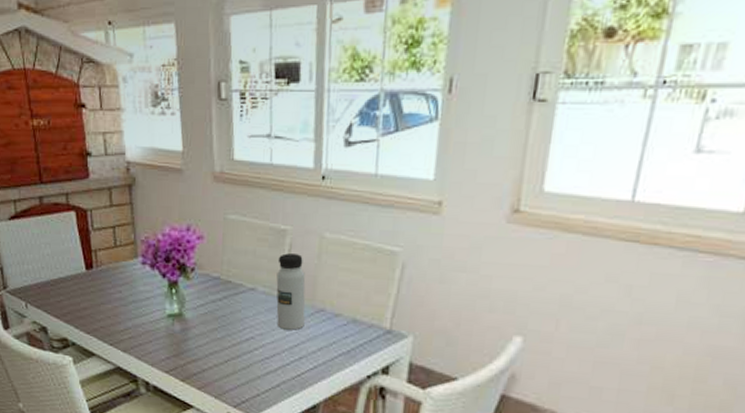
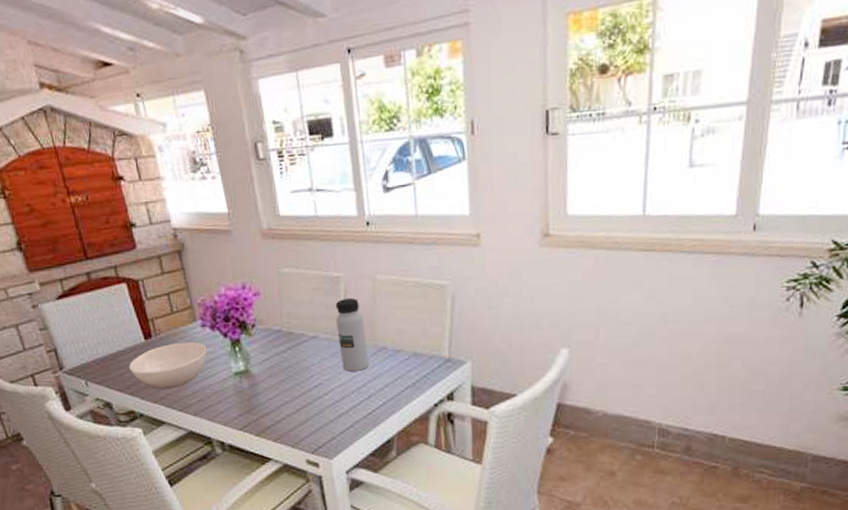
bowl: none [68,276,145,322] -> present [129,341,208,390]

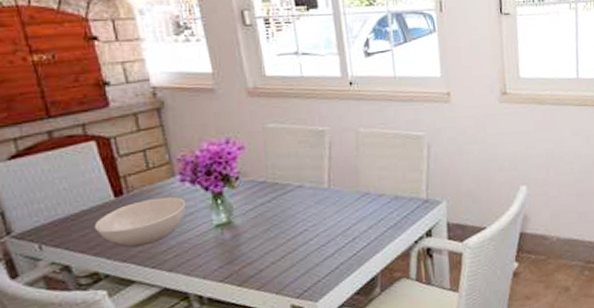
water bottle: present [335,298,369,372] -> none [320,149,353,217]

